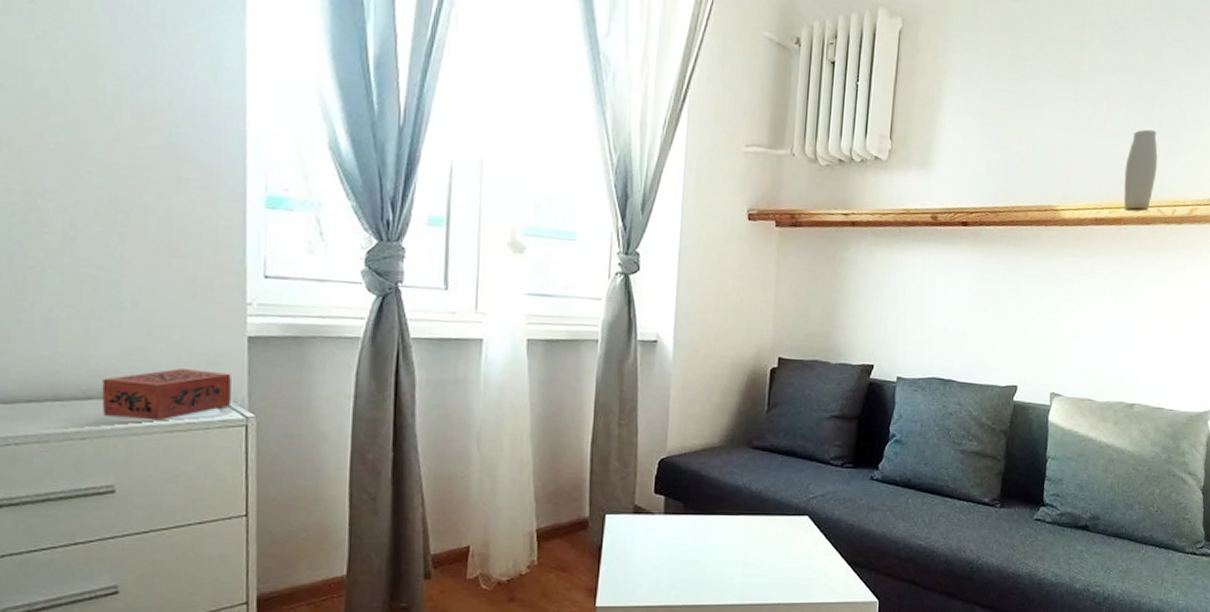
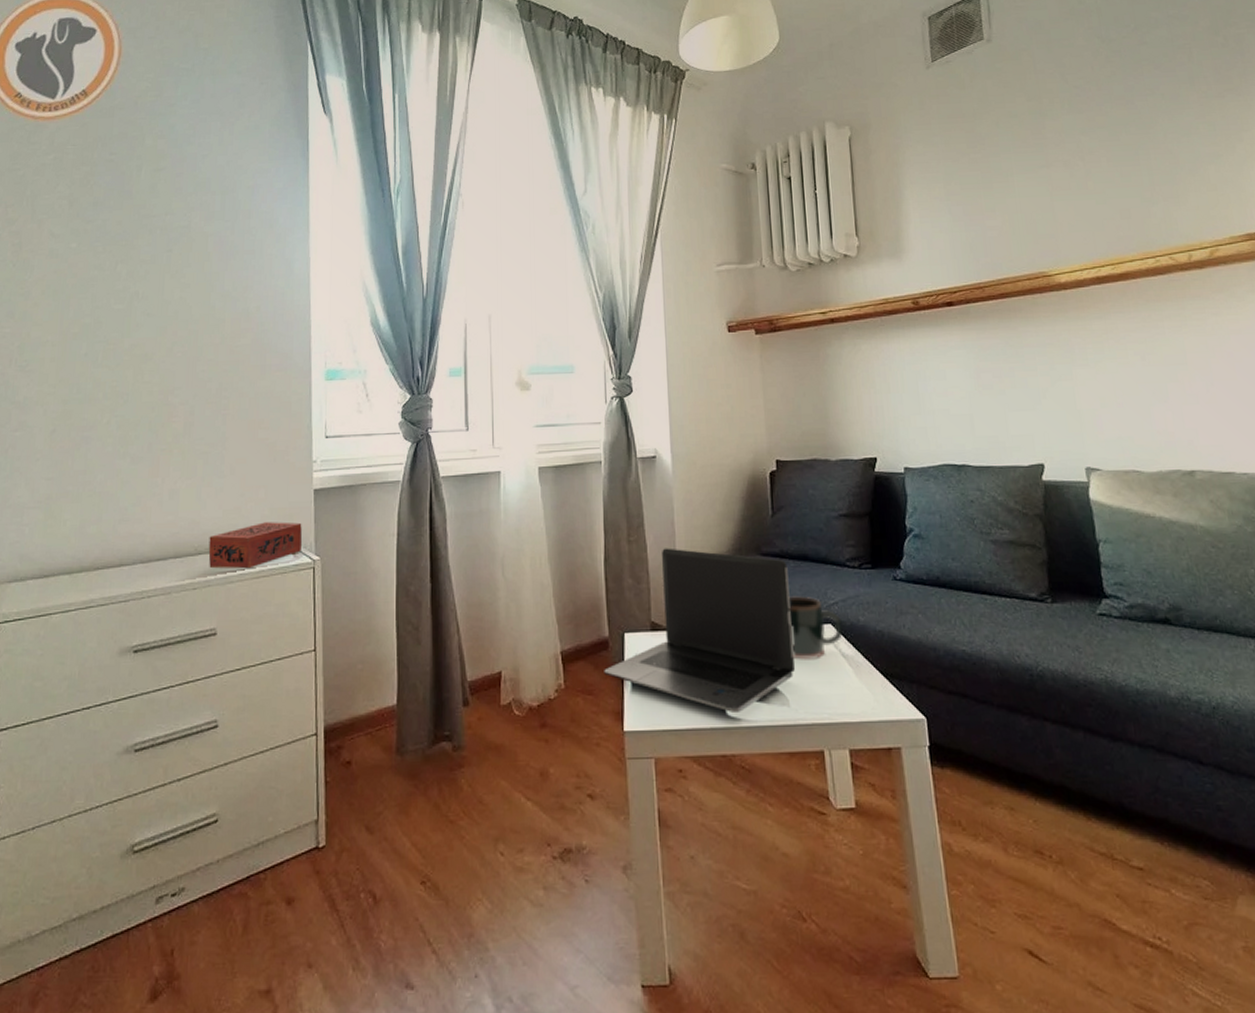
laptop computer: none [581,434,775,593] -> present [604,548,796,714]
mug: none [768,488,818,546] -> present [788,596,843,659]
vase: present [1123,129,1158,213] -> none [1119,179,1159,265]

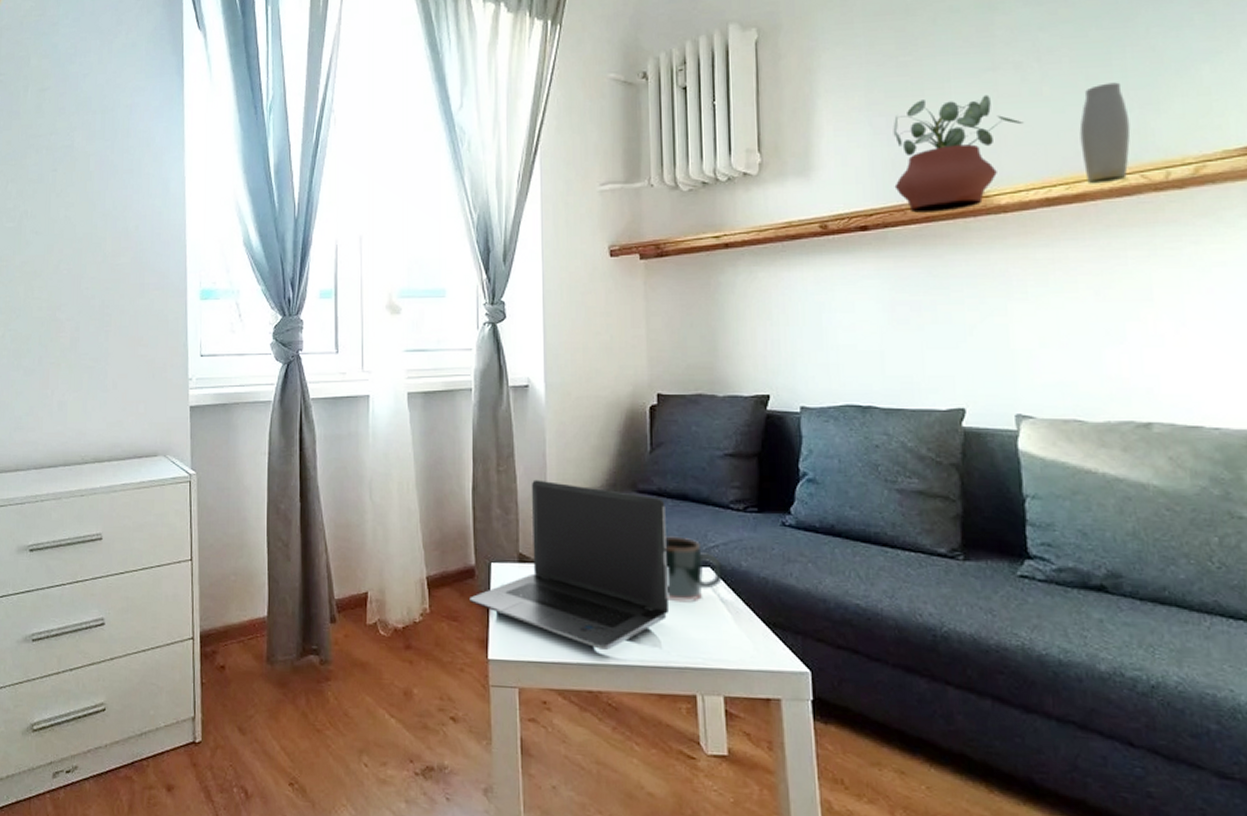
decorative box: present [208,522,302,569] -> none [94,436,179,480]
potted plant: none [968,188,1074,290] -> present [893,94,1023,213]
vase: none [1119,179,1159,265] -> present [1079,82,1131,184]

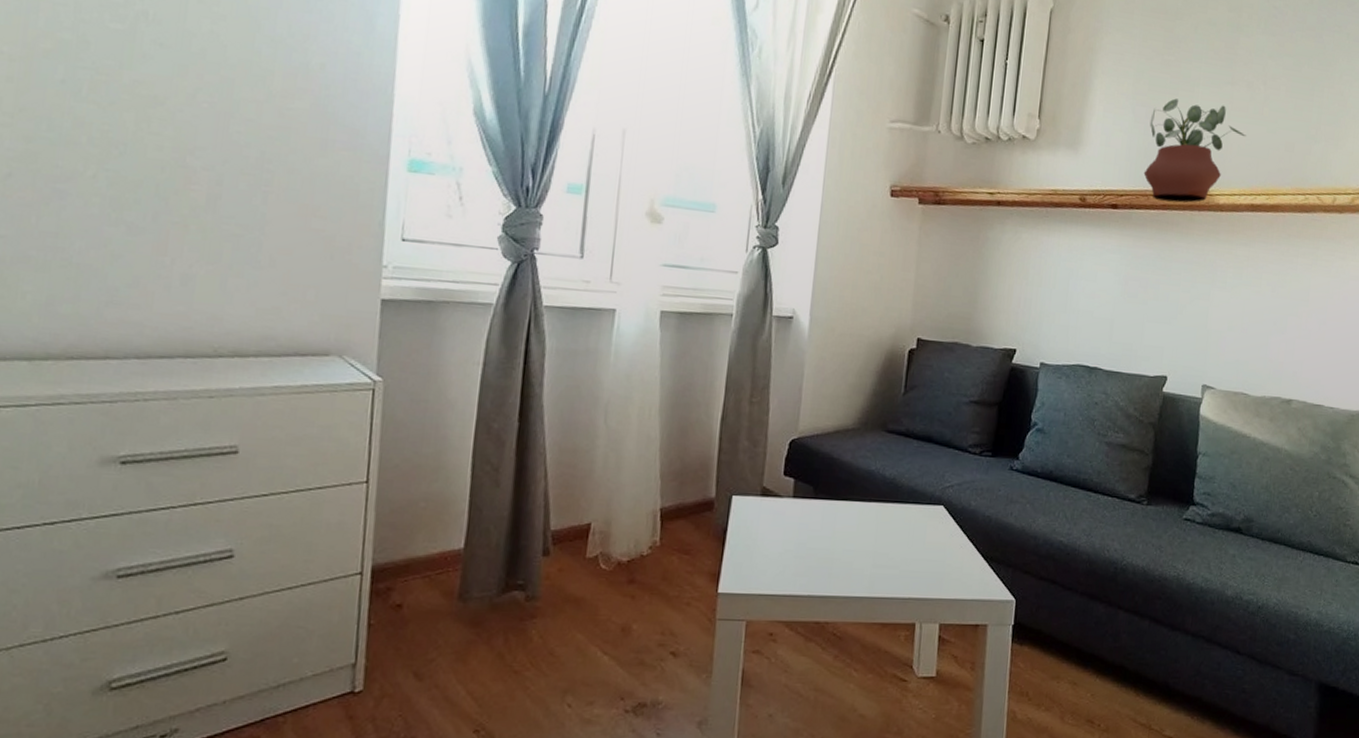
laptop computer: present [469,479,670,651] -> none [705,413,911,584]
mug: present [665,536,722,601] -> none [900,475,954,537]
vase: present [1079,82,1131,184] -> none [1281,114,1318,200]

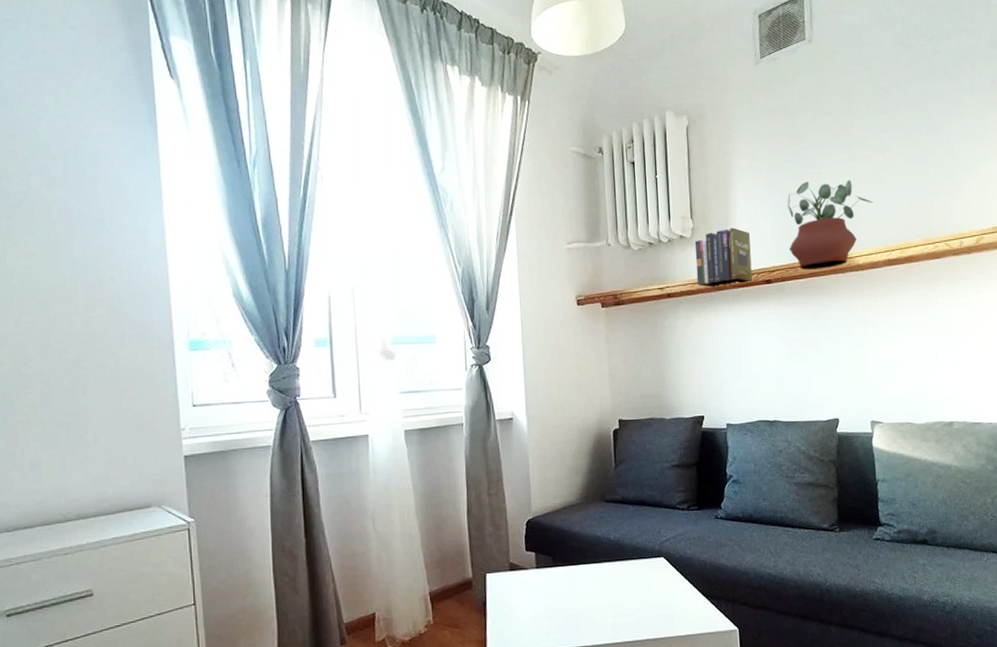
books: none [1033,136,1102,204] -> present [694,227,752,287]

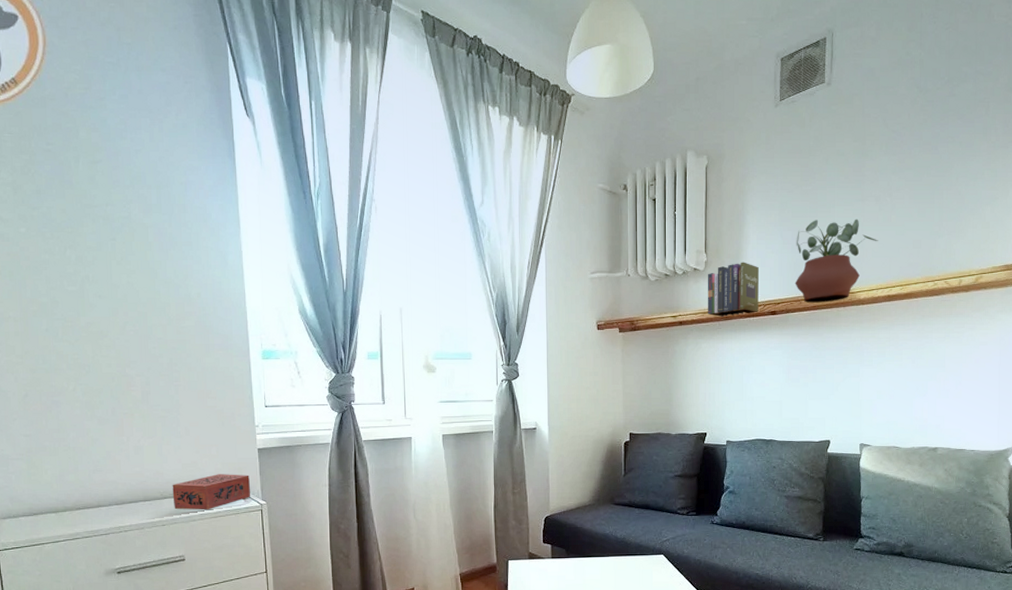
decorative box: none [77,487,175,534] -> present [172,474,250,511]

